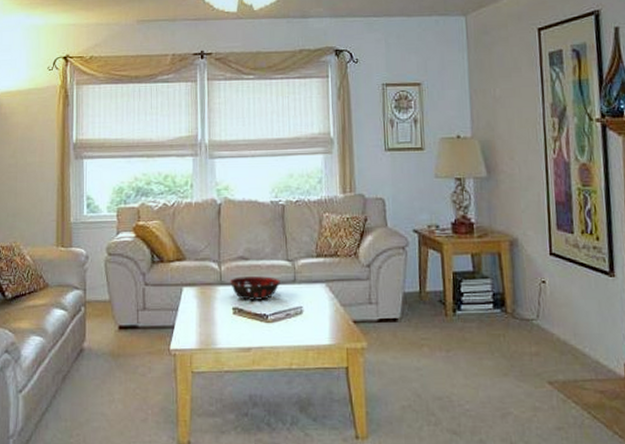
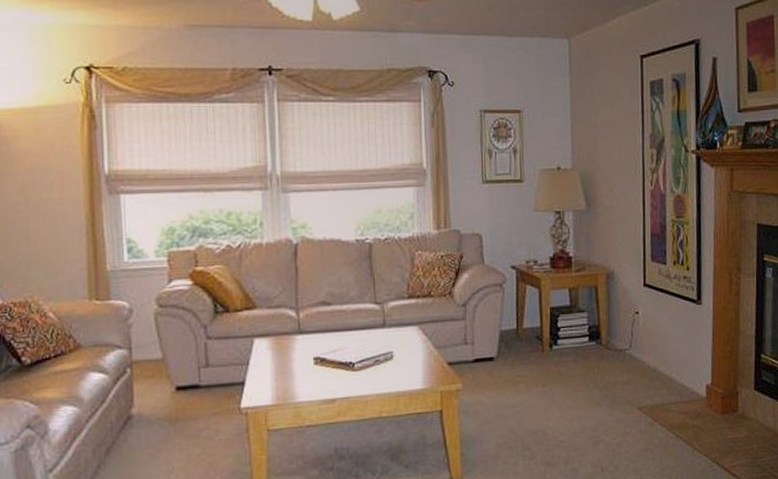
decorative bowl: present [229,276,280,300] -> none [309,322,368,349]

